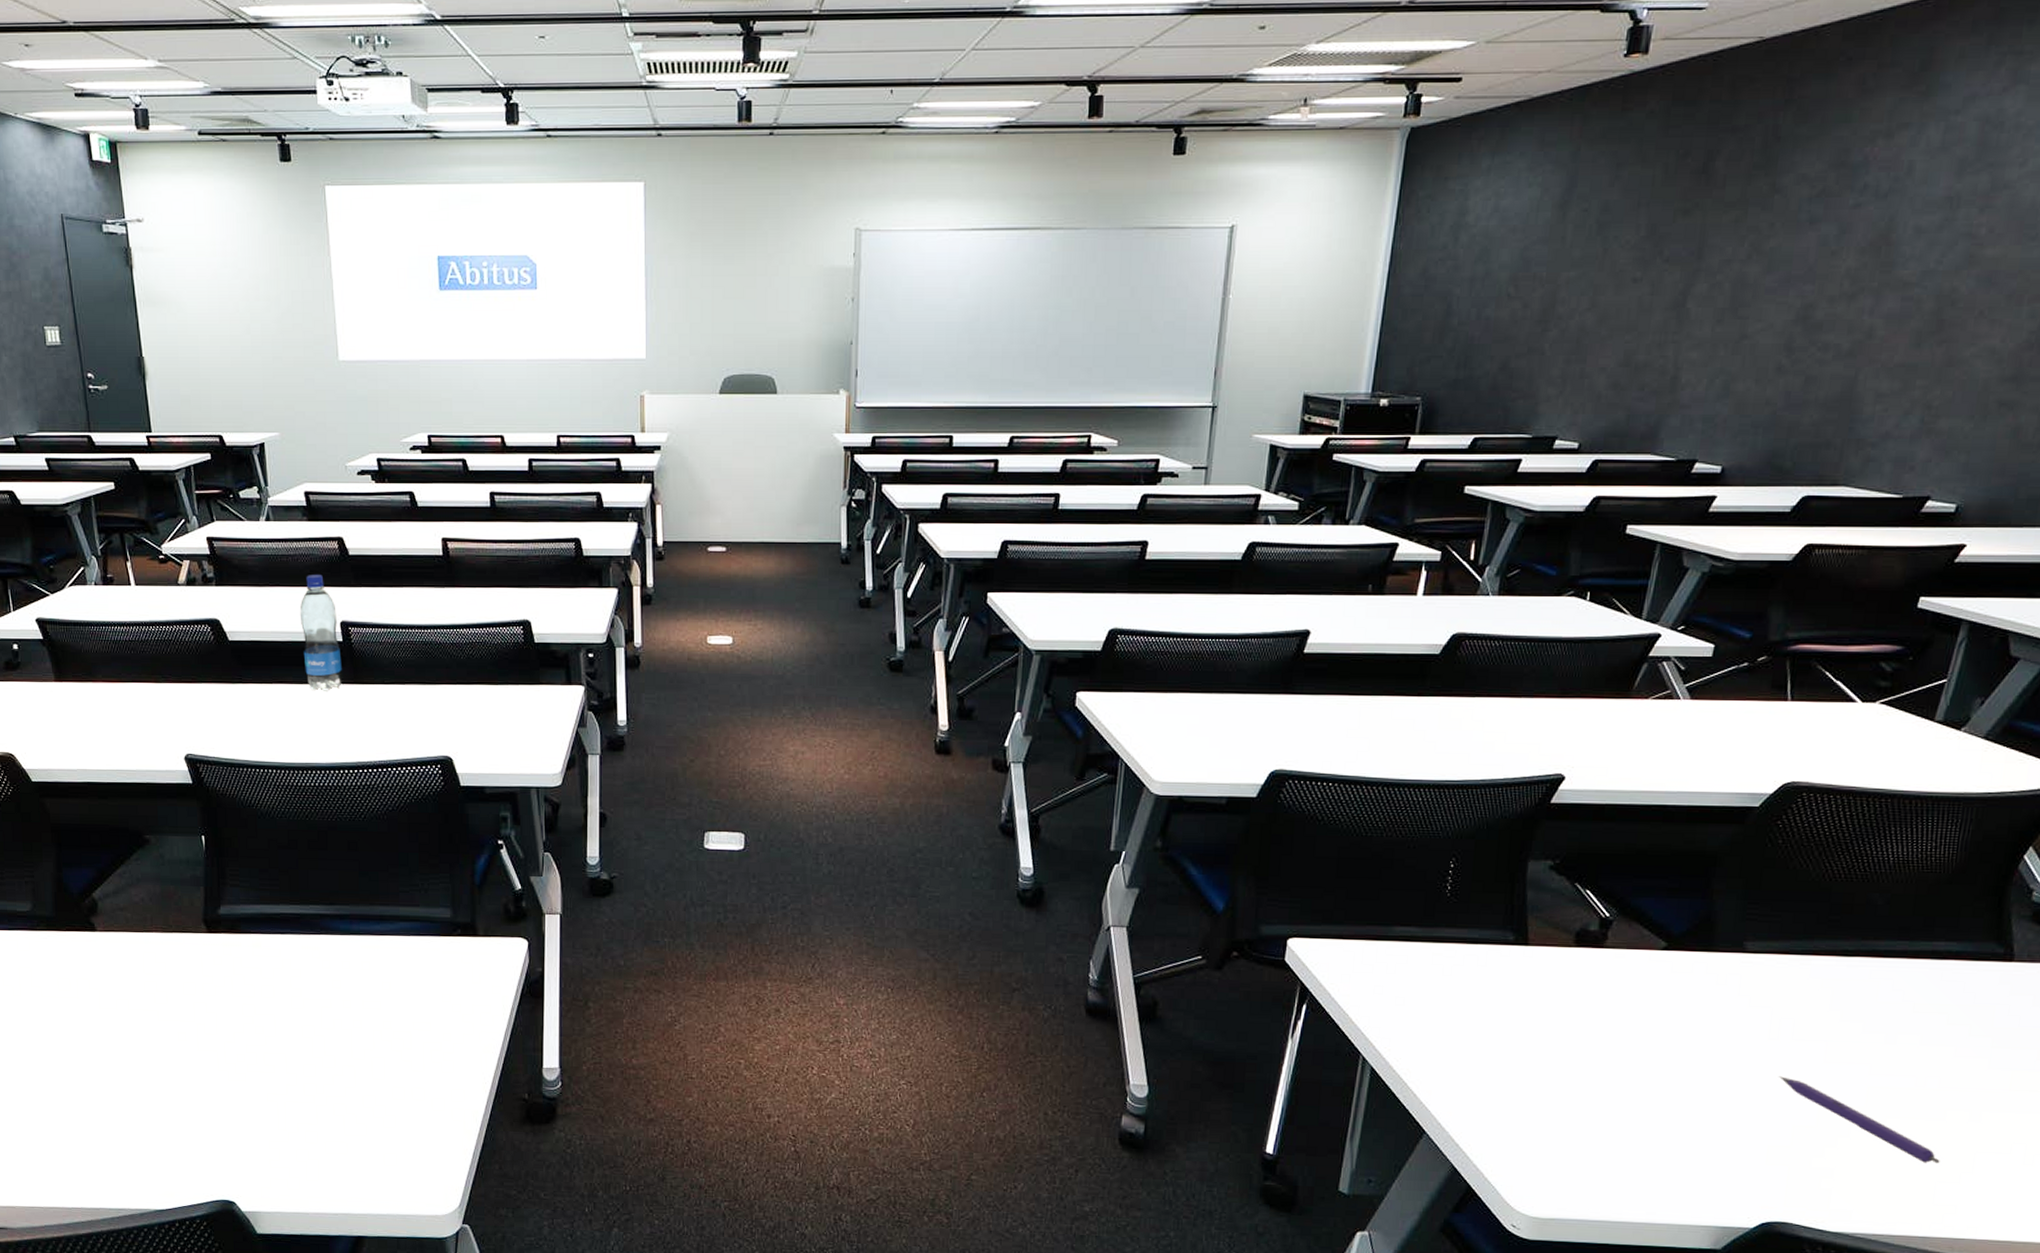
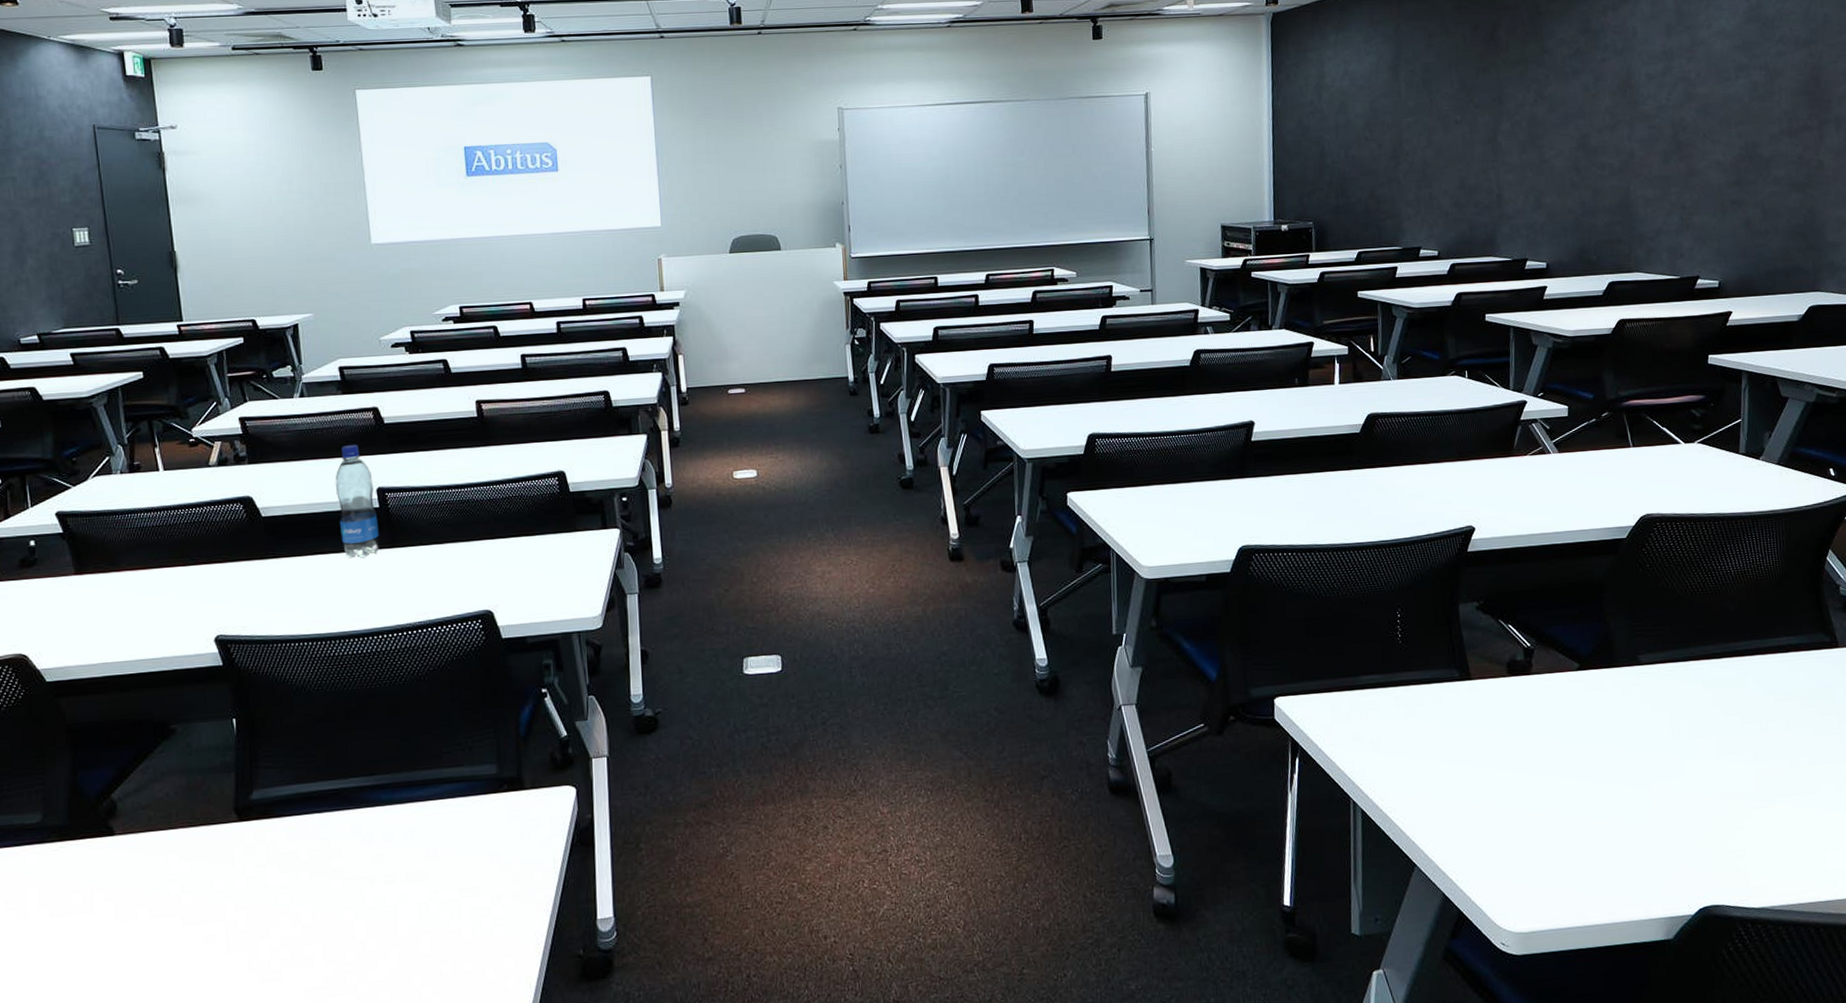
pen: present [1778,1076,1940,1164] -> none [1686,771,1823,834]

